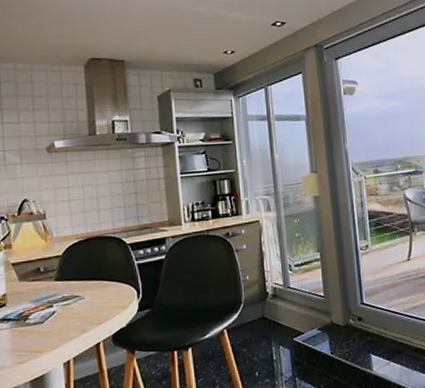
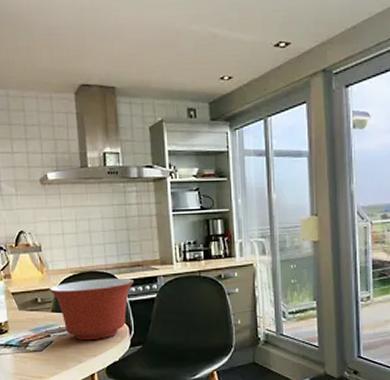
mixing bowl: none [52,241,142,309] -> present [48,277,134,341]

